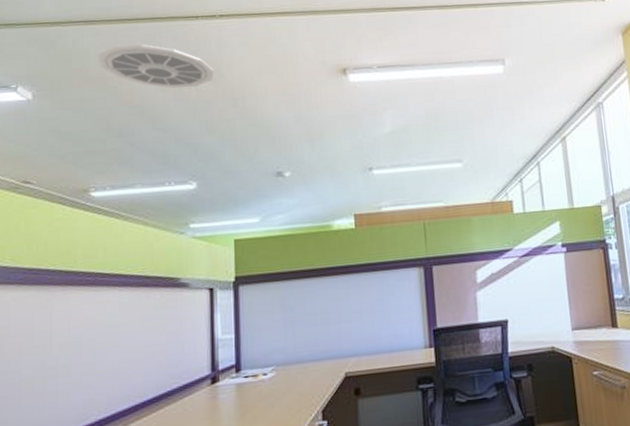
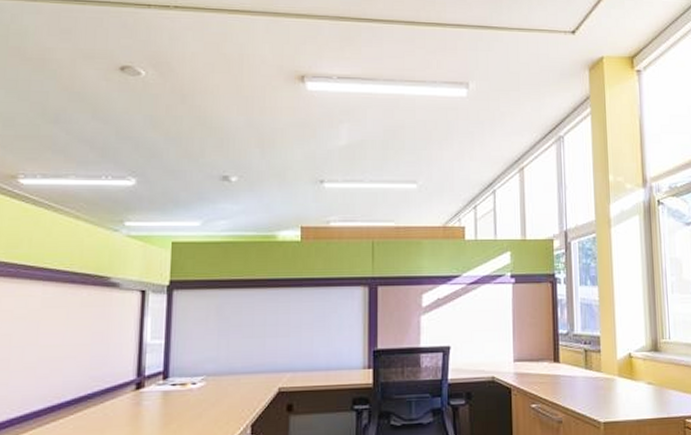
ceiling vent: present [98,43,215,88] -> none [37,26,164,78]

